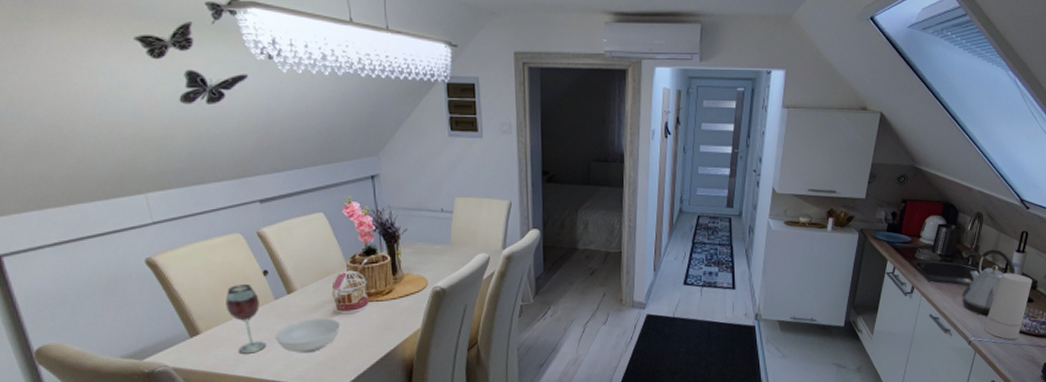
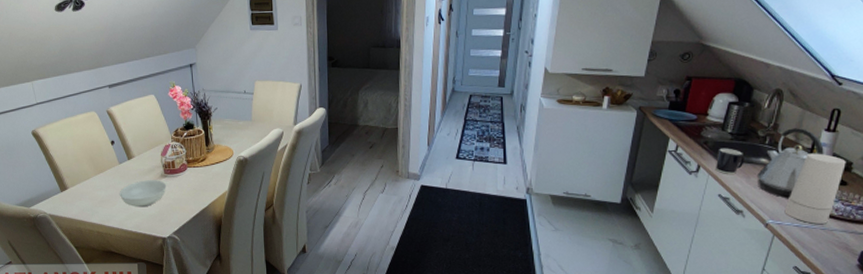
wineglass: present [225,283,266,354] -> none [84,151,113,206]
mug: none [928,269,951,295] -> present [716,148,744,174]

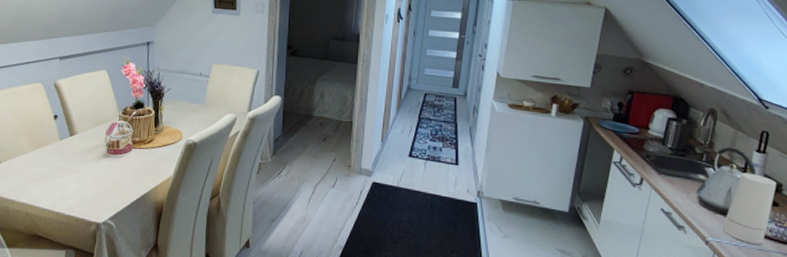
bowl: present [119,180,166,207] -> none [55,159,107,189]
mug: present [716,148,744,174] -> none [658,162,684,189]

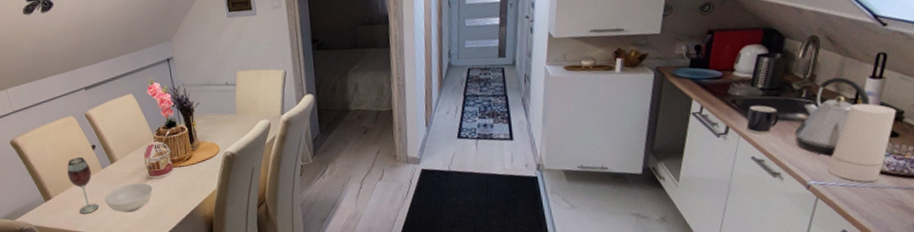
wineglass: none [21,124,48,184] -> present [66,156,99,214]
bowl: none [55,159,107,189] -> present [104,183,153,213]
mug: none [658,162,684,189] -> present [747,105,779,134]

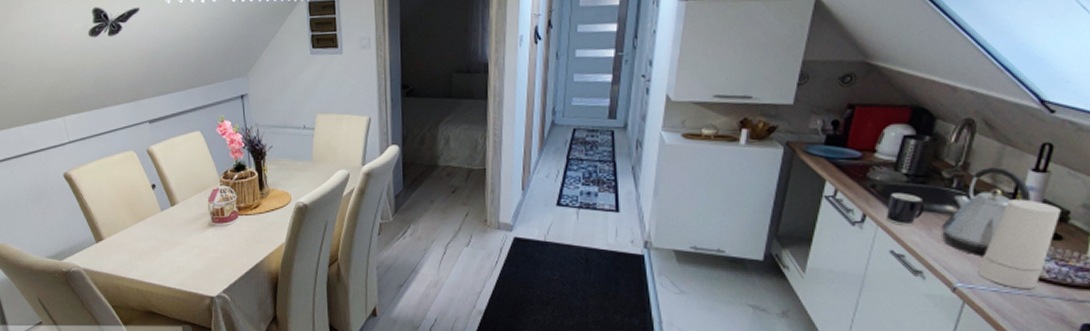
wineglass: present [66,156,99,214] -> none [122,196,154,259]
bowl: present [104,183,153,213] -> none [161,230,214,261]

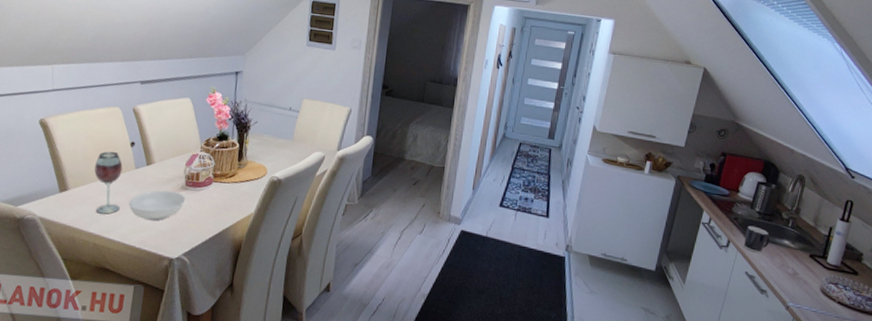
wineglass: none [122,196,154,259] -> present [94,151,123,214]
bowl: none [161,230,214,261] -> present [128,190,185,221]
kettle: present [940,167,1031,256] -> none [780,214,839,282]
canister: present [978,199,1061,290] -> none [803,240,857,313]

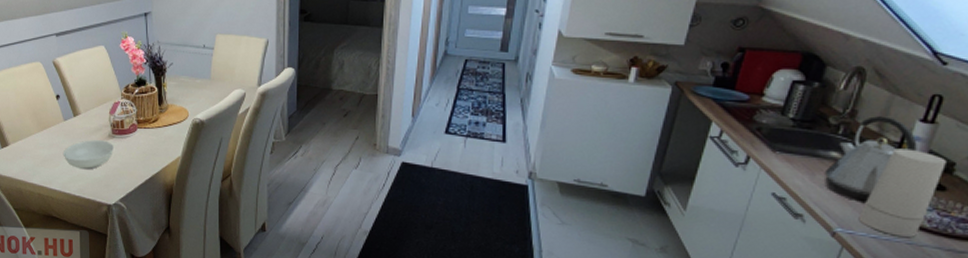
wineglass: present [94,151,123,214] -> none [27,105,56,166]
mug: present [744,225,770,253] -> none [771,136,809,169]
kettle: none [780,214,839,282] -> present [824,116,918,202]
canister: none [803,240,857,313] -> present [858,148,947,238]

